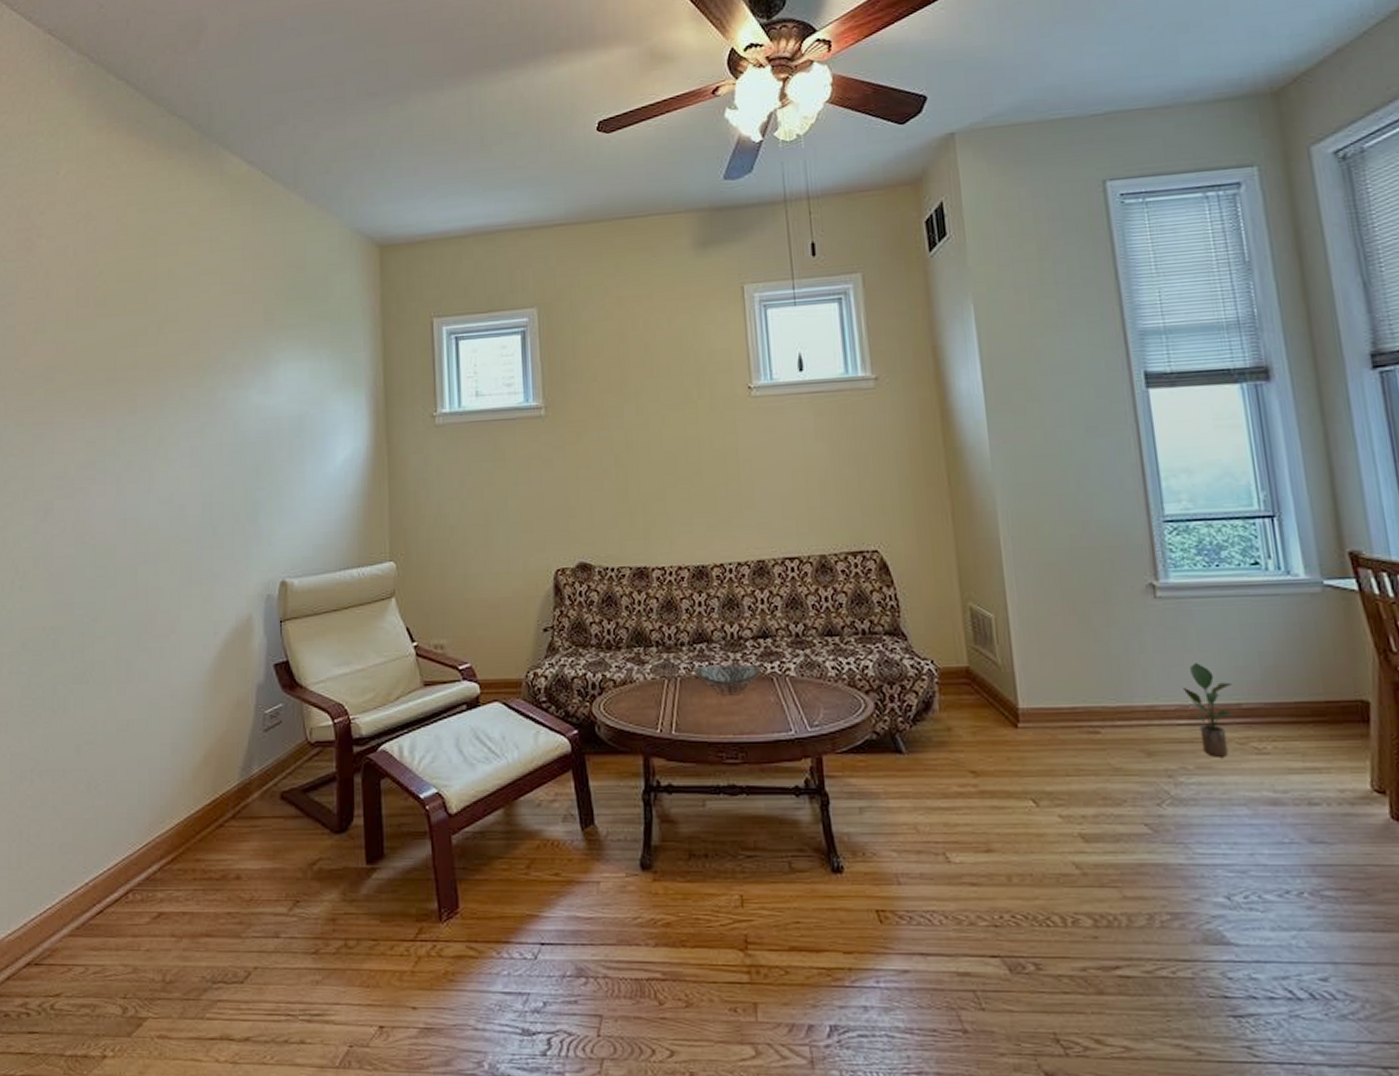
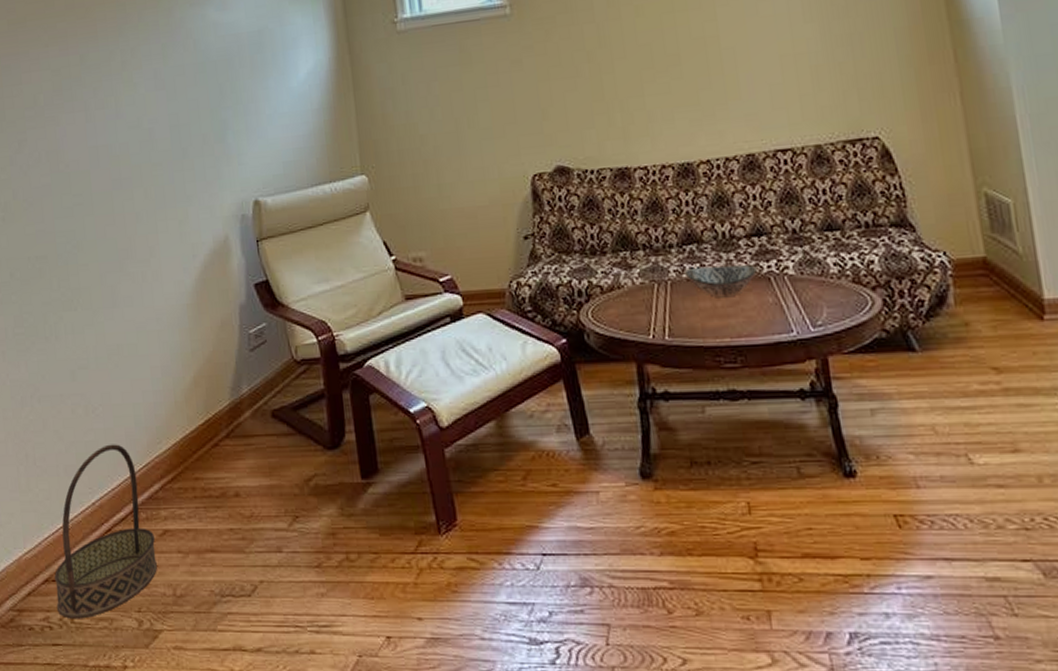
basket: none [36,822,149,1005] -> present [54,444,157,619]

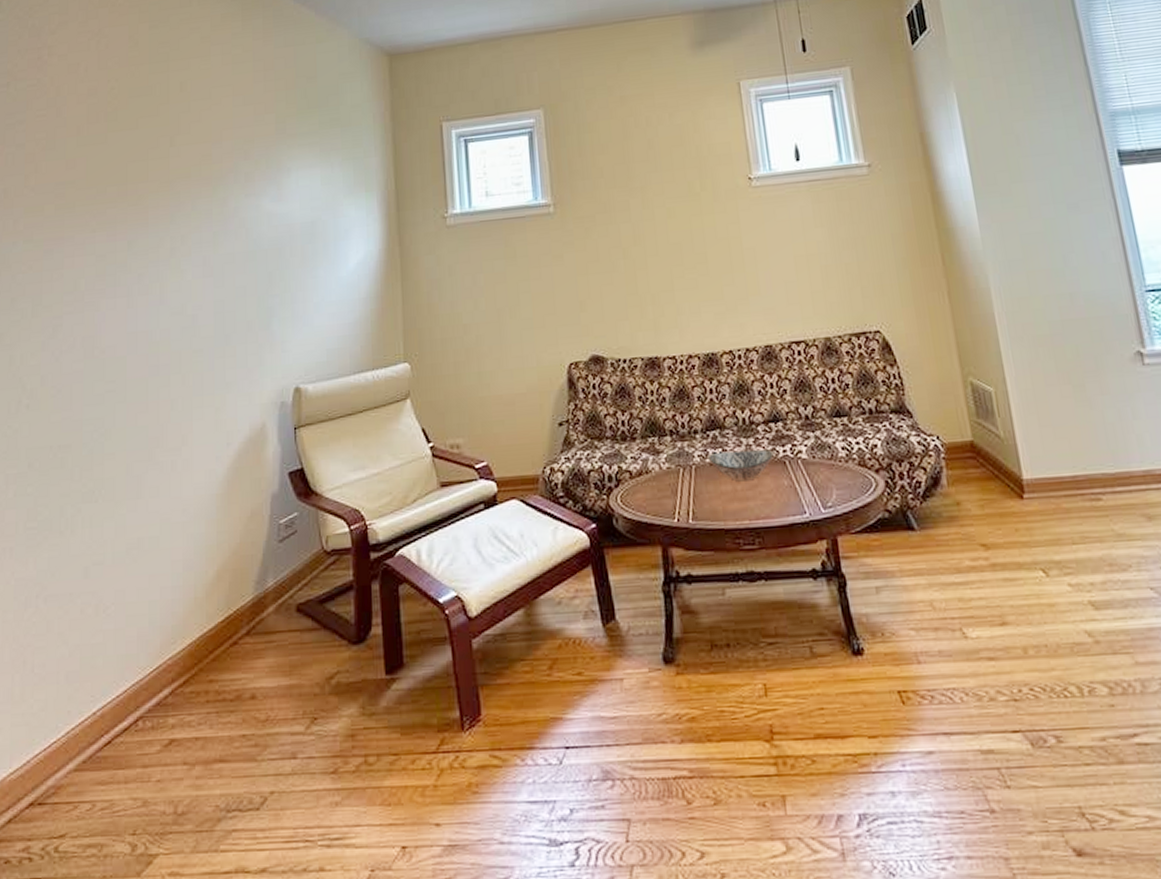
basket: present [54,444,157,619] -> none [39,646,160,848]

